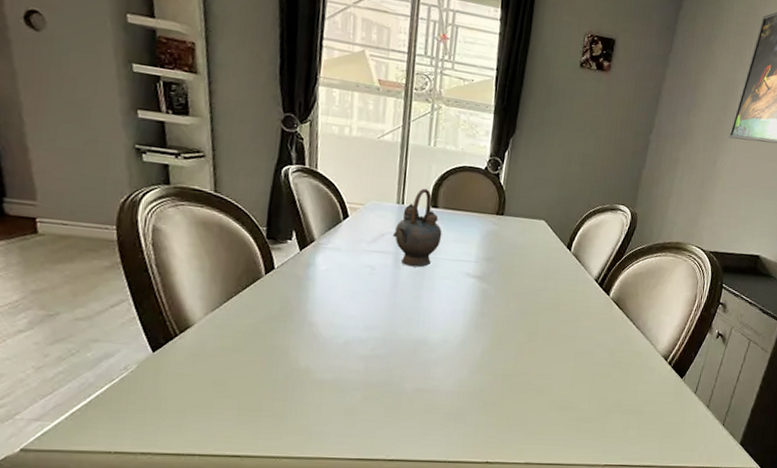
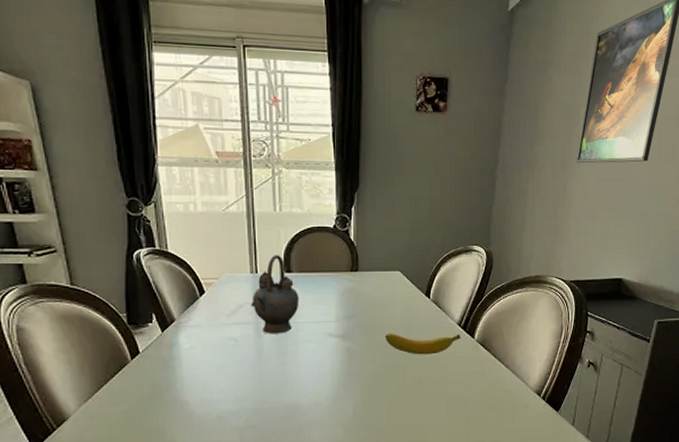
banana: none [522,280,597,307] -> present [386,333,461,355]

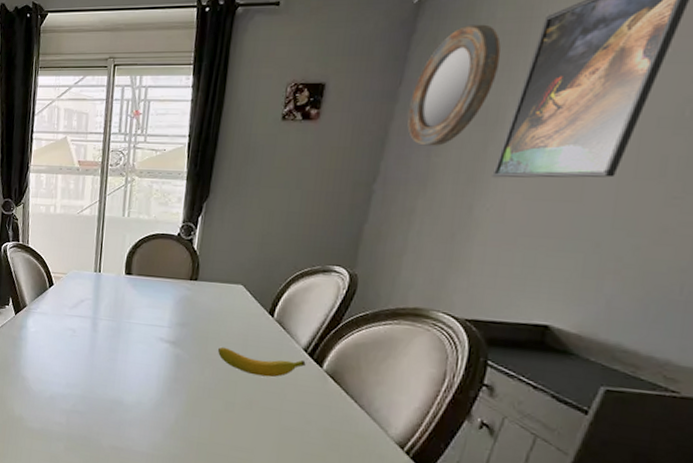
teapot: present [250,255,299,334] -> none [90,257,136,332]
home mirror: none [514,34,572,137] -> present [407,24,501,146]

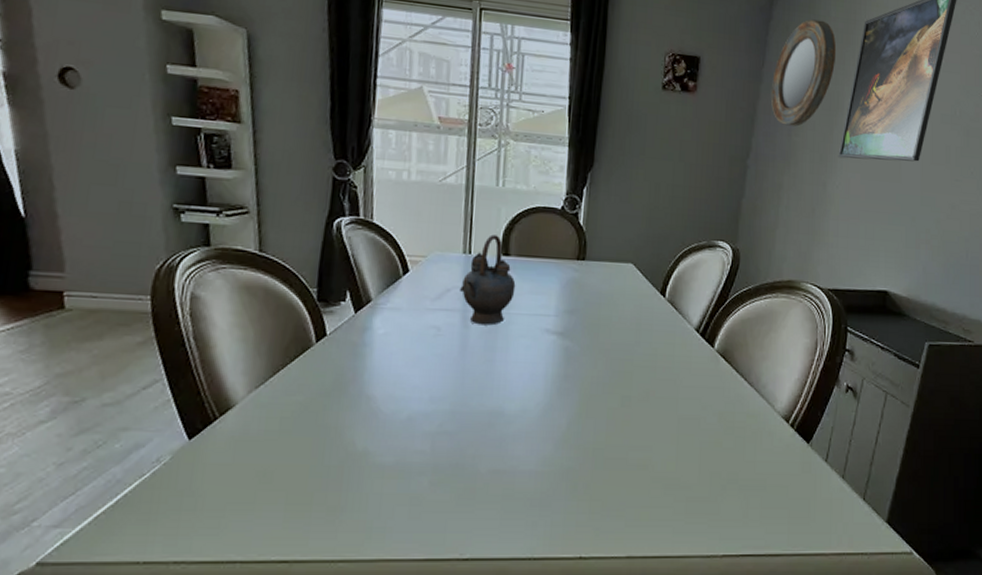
teapot: none [90,257,136,332] -> present [459,234,516,326]
banana: present [218,347,306,378] -> none [611,334,698,363]

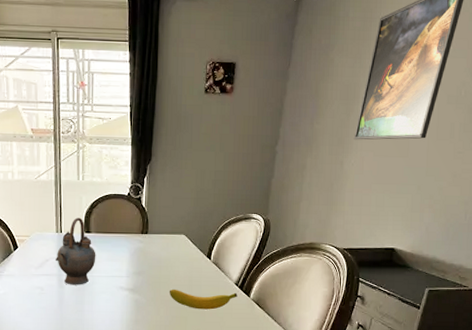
banana: none [611,334,698,363] -> present [170,289,238,310]
home mirror: present [770,19,837,127] -> none [296,21,354,116]

